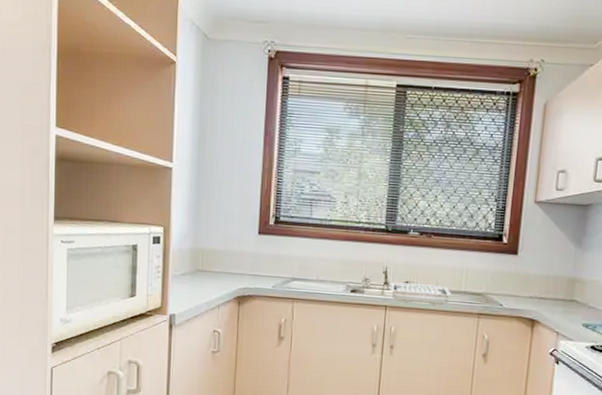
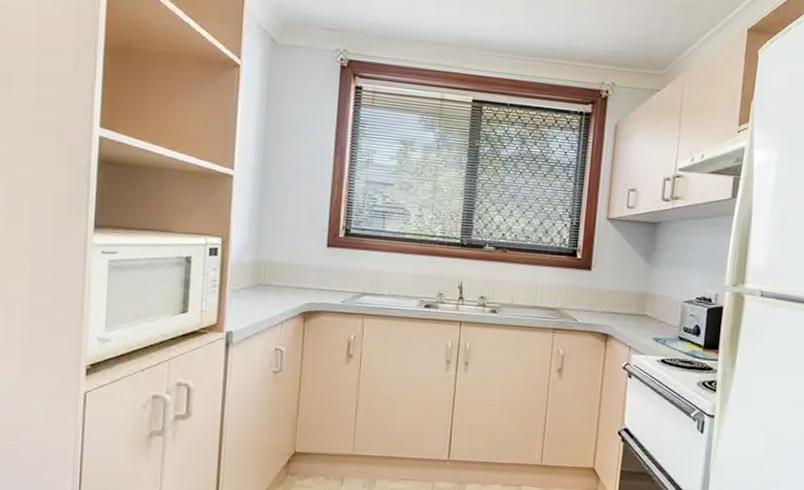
dish rack: present [389,282,452,308] -> none [464,297,527,323]

